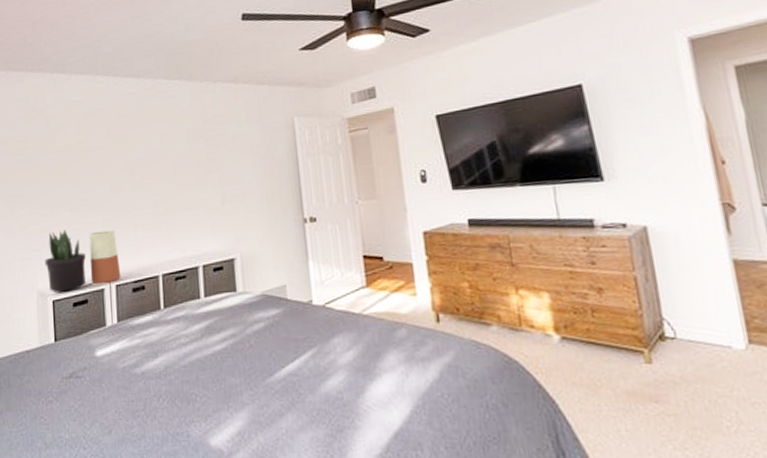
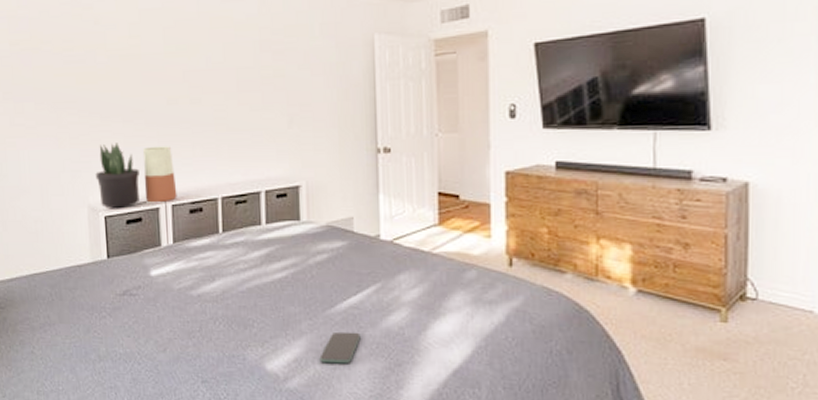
smartphone: none [262,399,301,435] -> present [319,331,361,364]

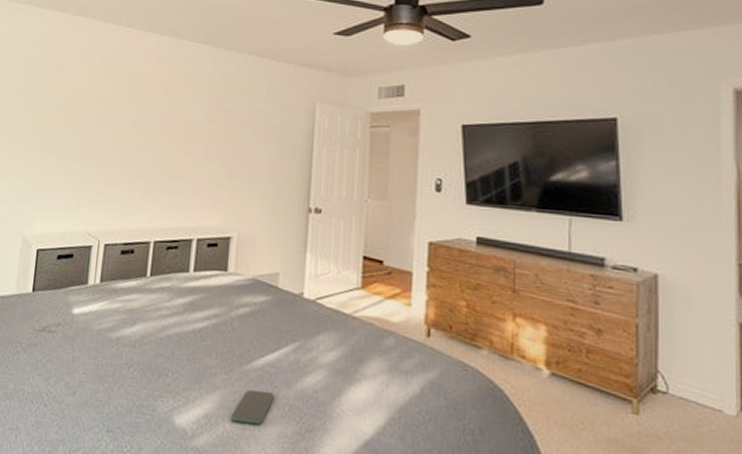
planter: present [95,143,140,208] -> none [35,179,78,243]
vase: present [142,146,177,203] -> none [79,185,113,241]

